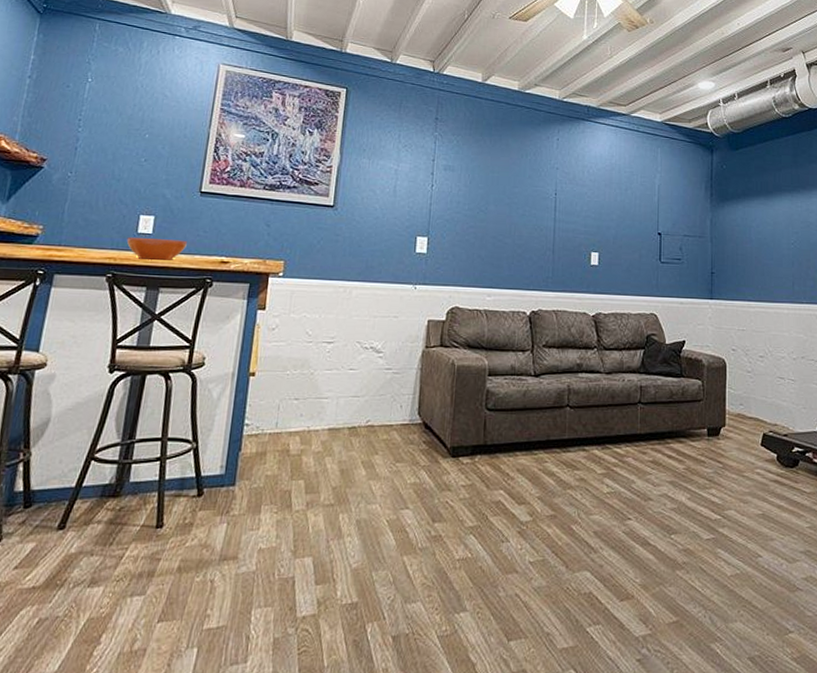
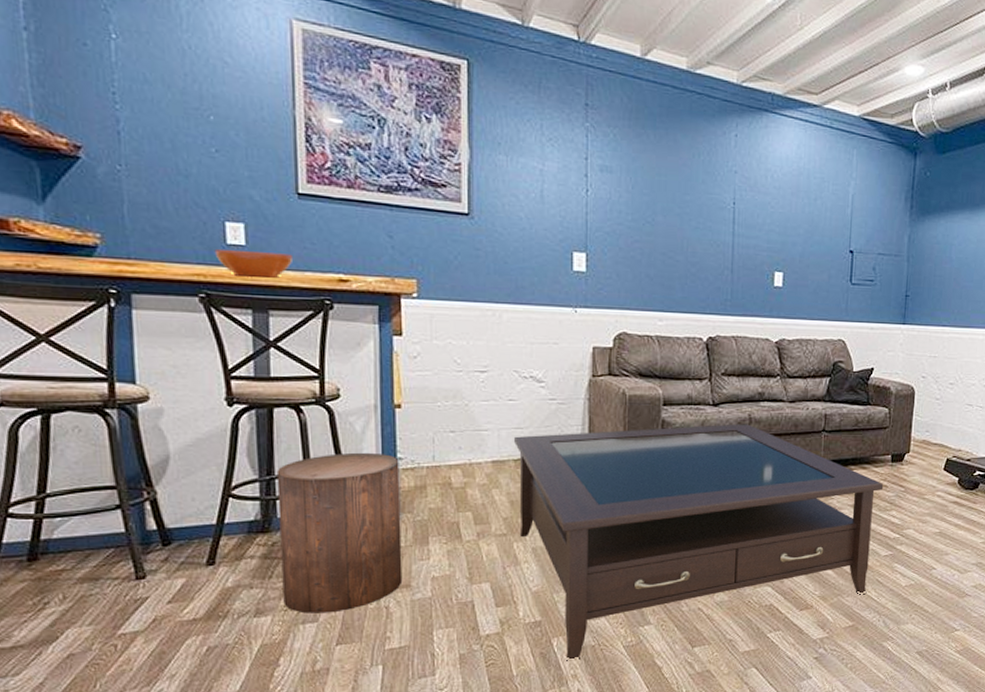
stool: none [118,418,246,585] -> present [276,452,403,613]
coffee table: none [346,394,701,652] -> present [513,424,884,661]

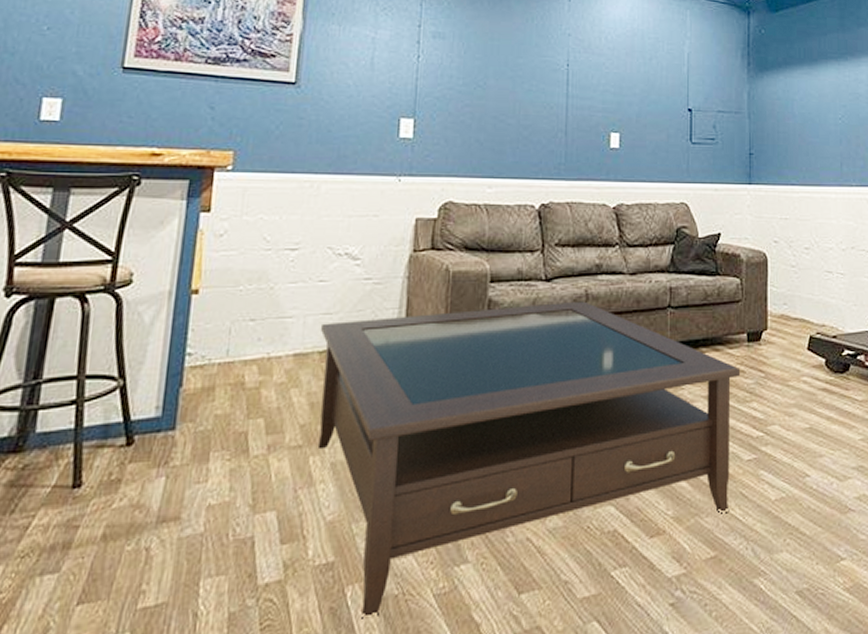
bowl: present [214,248,294,278] -> none [25,125,108,154]
stool: present [276,452,403,613] -> none [22,347,188,561]

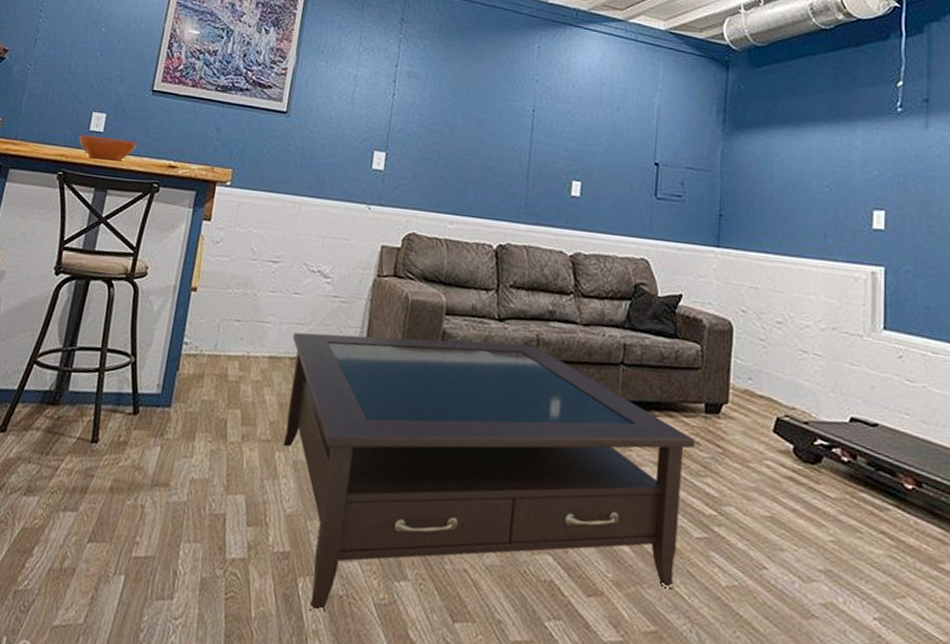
bowl: none [25,125,108,154] -> present [78,134,138,161]

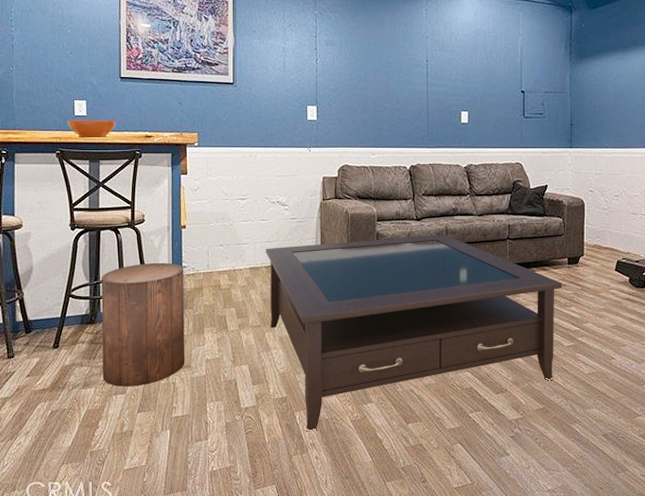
stool: none [52,331,185,503] -> present [101,262,185,387]

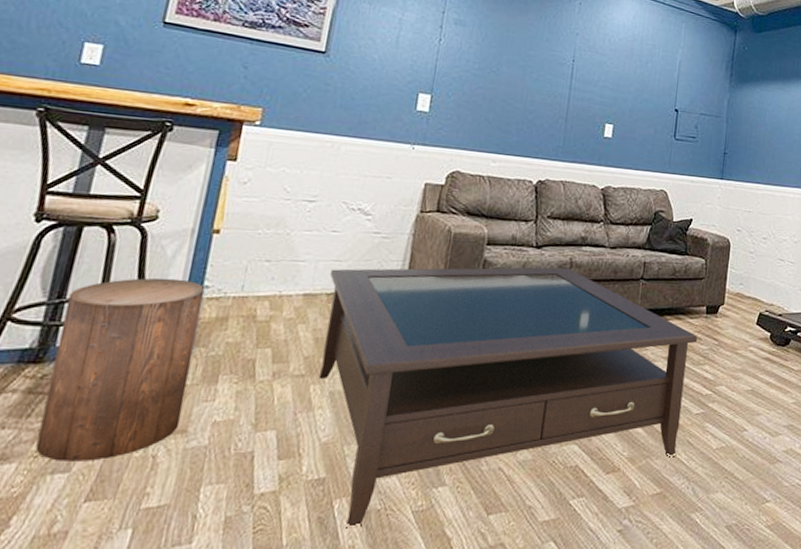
bowl: present [67,119,117,137] -> none [65,66,145,98]

